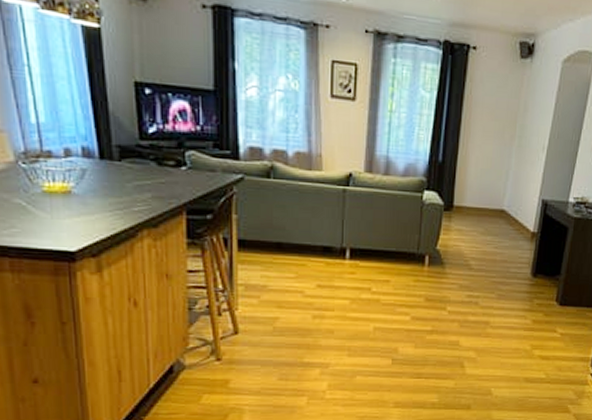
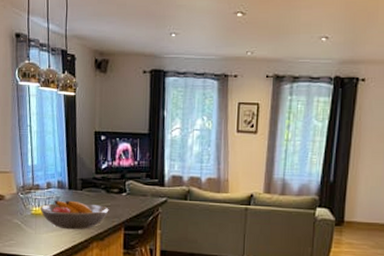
fruit bowl: none [56,173,163,214] -> present [40,200,109,230]

